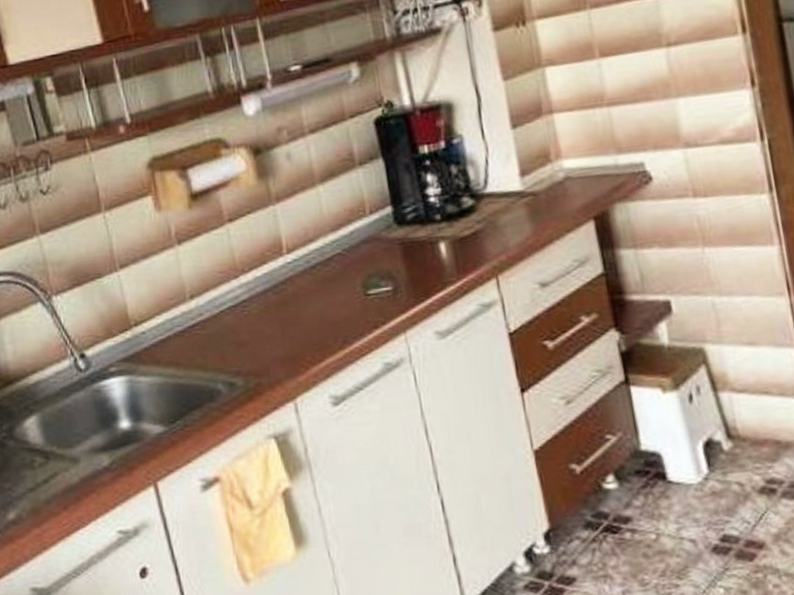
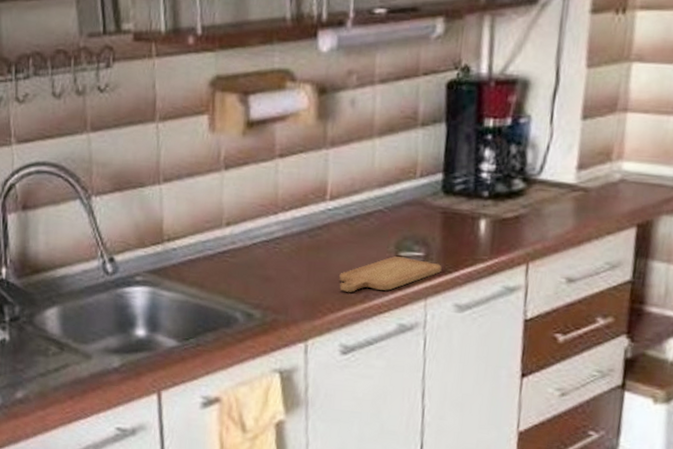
chopping board: none [313,294,413,341] -> present [339,256,442,292]

